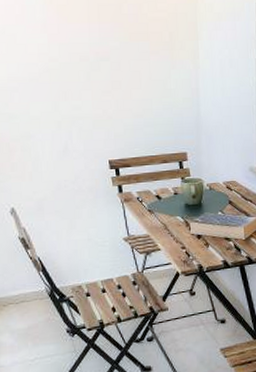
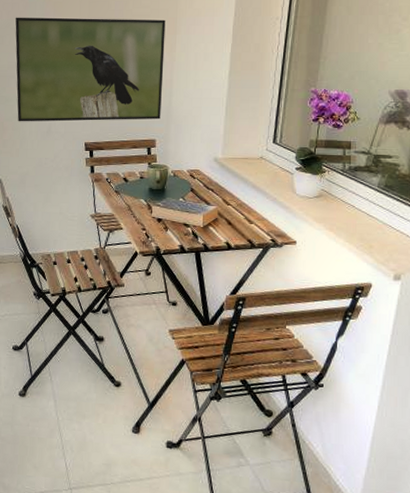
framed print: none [10,22,190,142] -> present [15,17,166,122]

